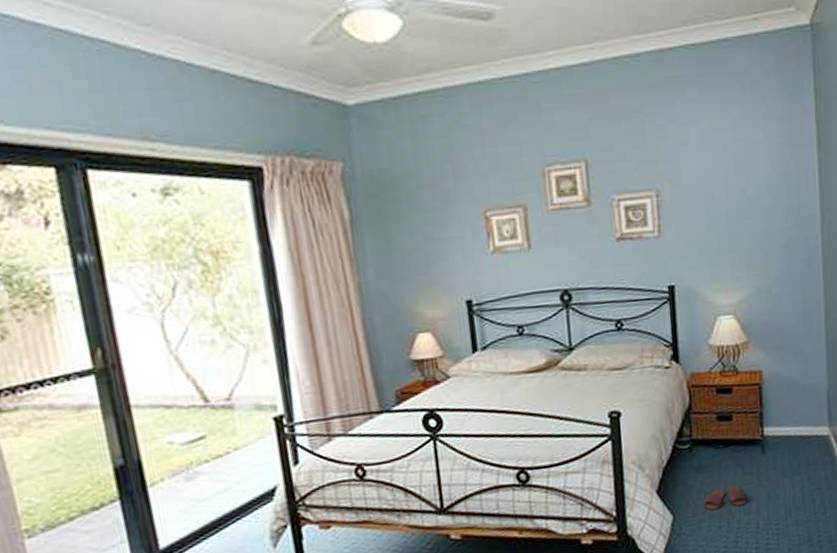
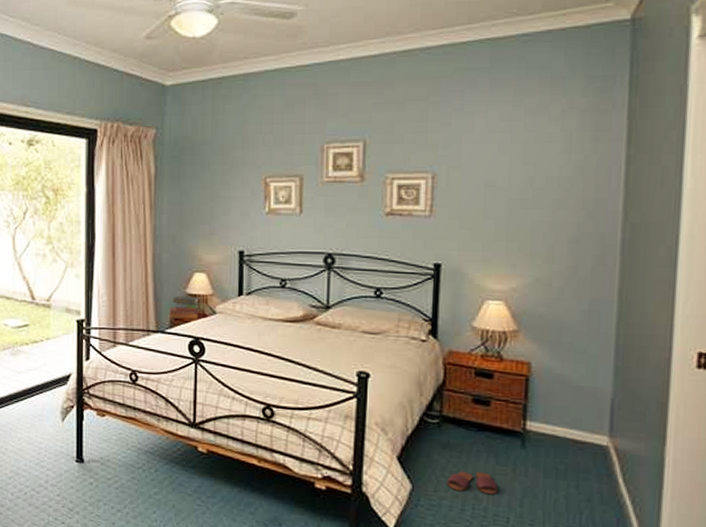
books: none [393,361,430,393] -> present [169,295,199,319]

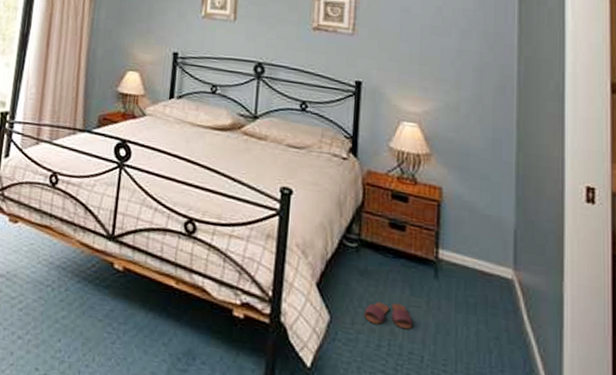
books: present [169,295,199,319] -> none [98,93,129,120]

